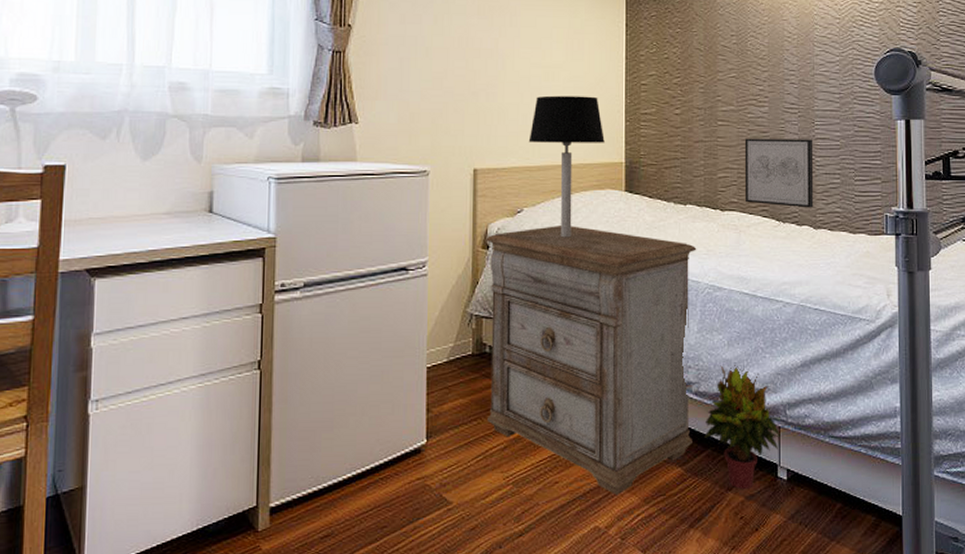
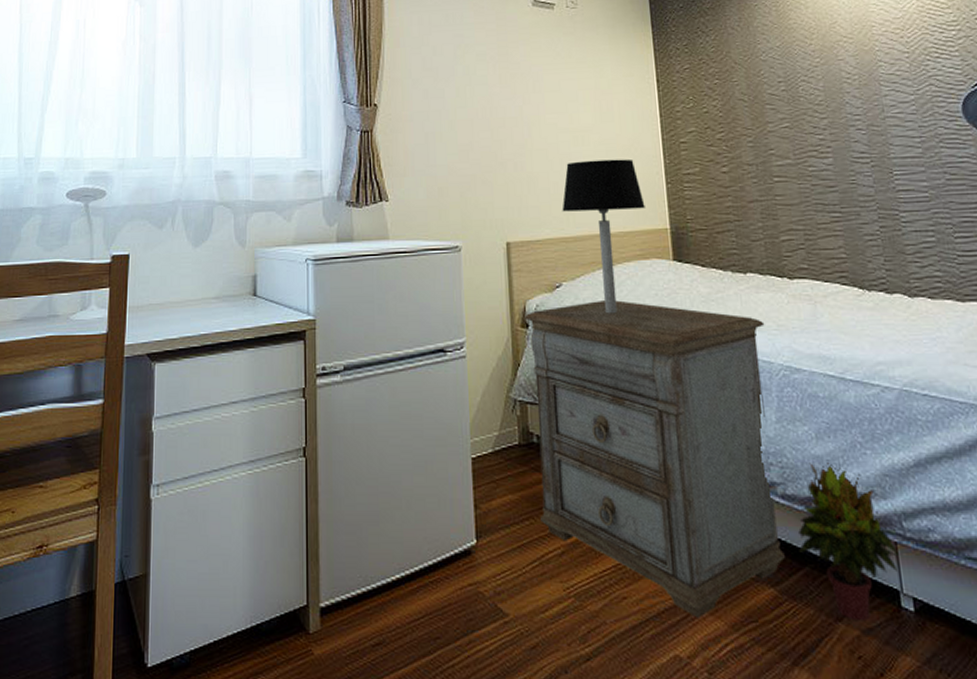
wall art: present [744,138,814,208] -> none [808,191,905,273]

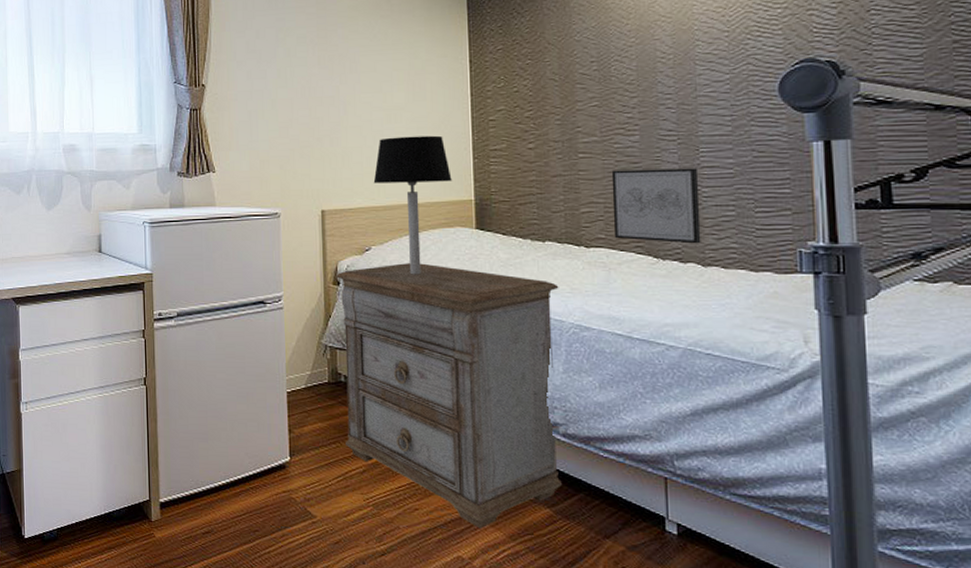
potted plant: present [797,463,898,620] -> none [574,408,667,539]
wall art: none [808,191,905,273] -> present [611,168,701,244]

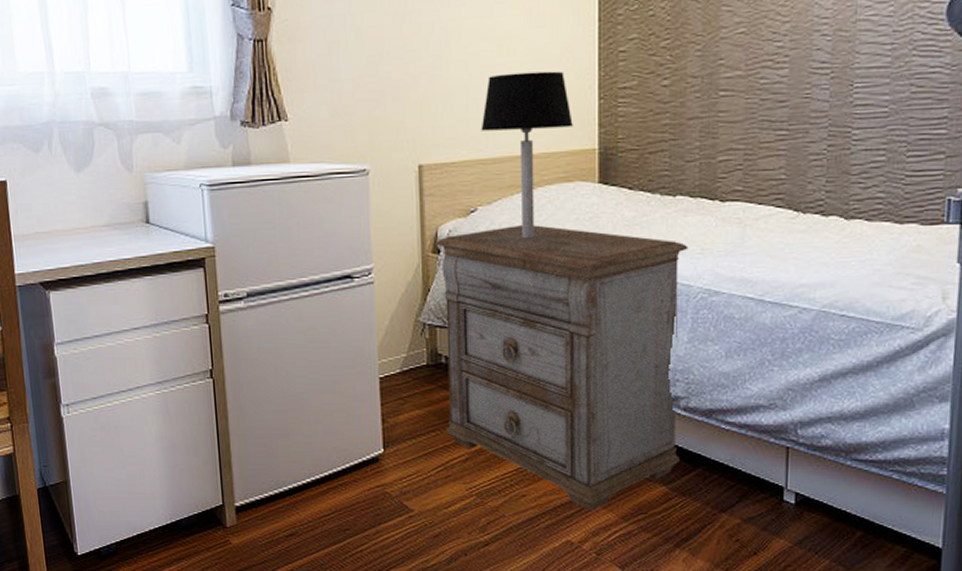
wall art: present [611,168,701,244] -> none [752,106,851,195]

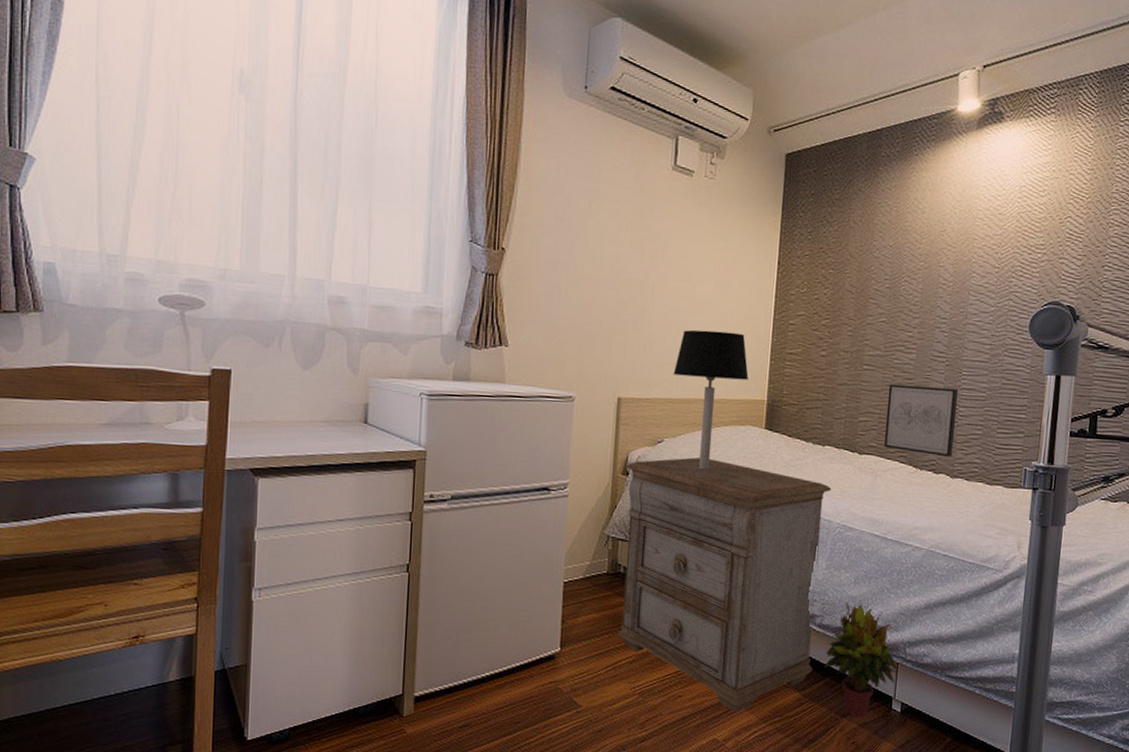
potted plant: none [692,379,789,511] -> present [823,601,898,717]
wall art: none [752,106,851,195] -> present [883,384,959,457]

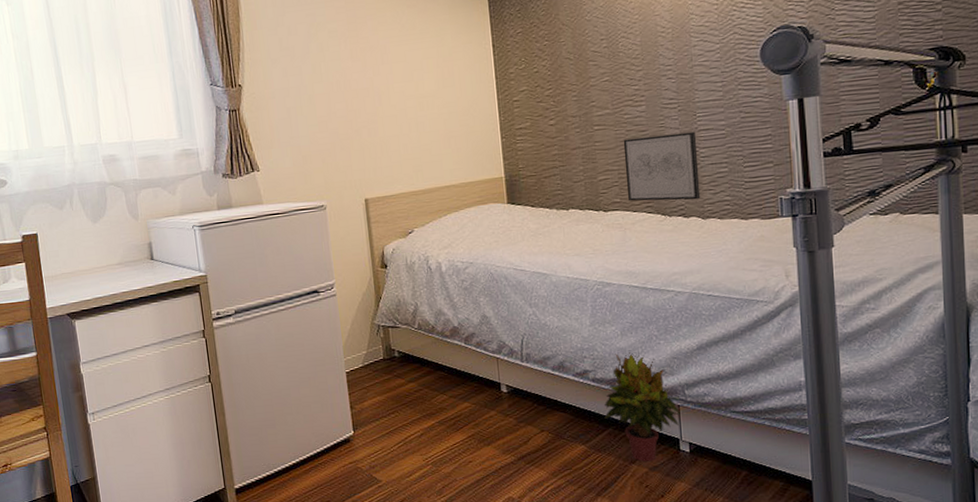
nightstand: present [618,457,832,713] -> none [383,240,594,471]
table lamp: present [673,329,749,470] -> none [411,119,483,252]

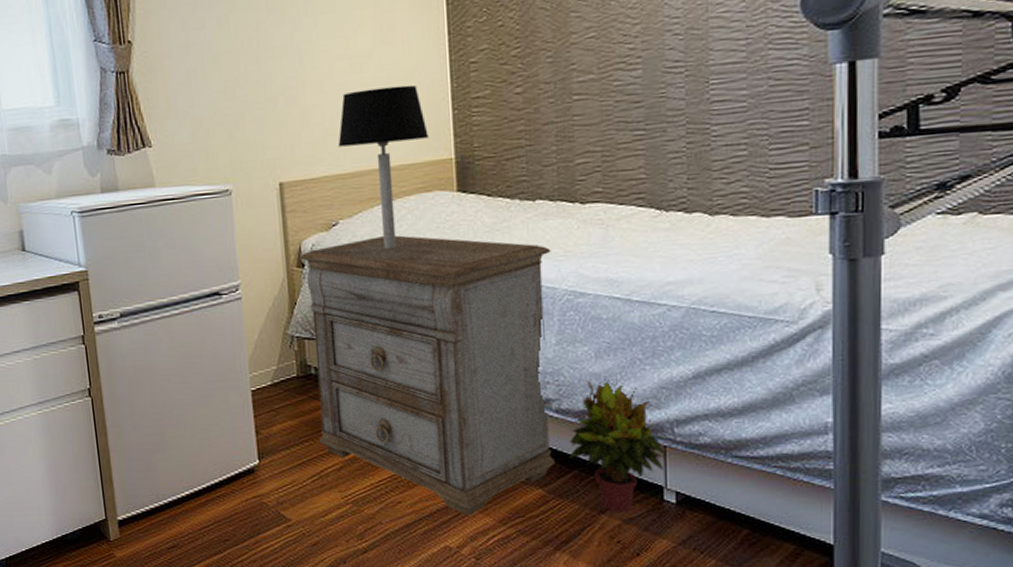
nightstand: none [383,240,594,471] -> present [300,235,555,516]
table lamp: none [411,119,483,252] -> present [338,84,429,250]
wall art: present [623,131,701,202] -> none [610,103,709,192]

